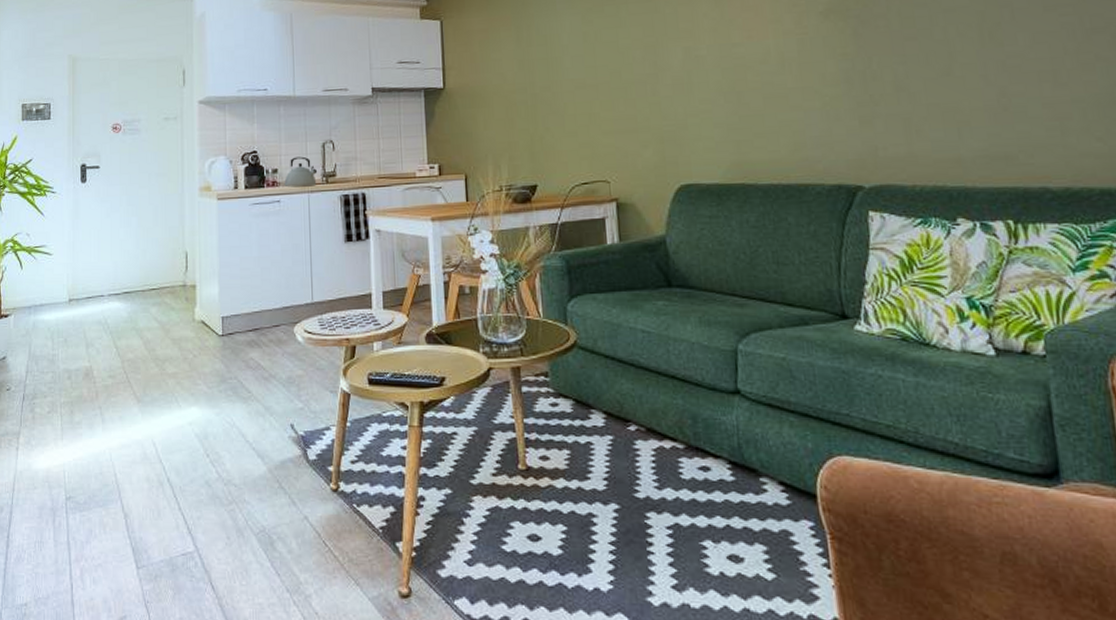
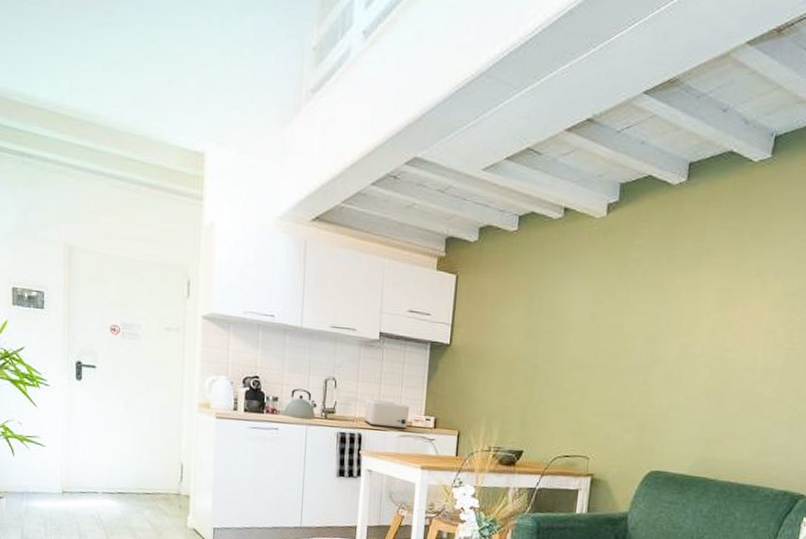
toaster: none [366,155,412,185] -> present [364,399,409,431]

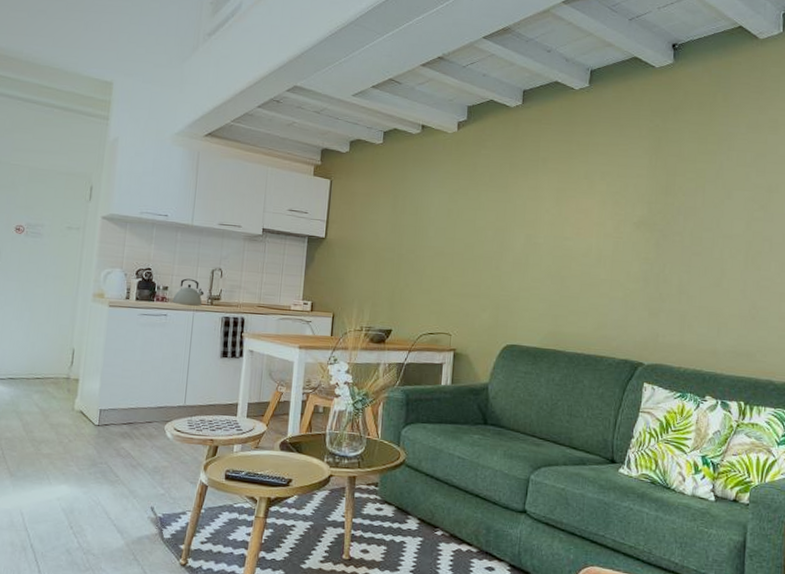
toaster: present [364,399,409,431] -> none [247,287,288,314]

